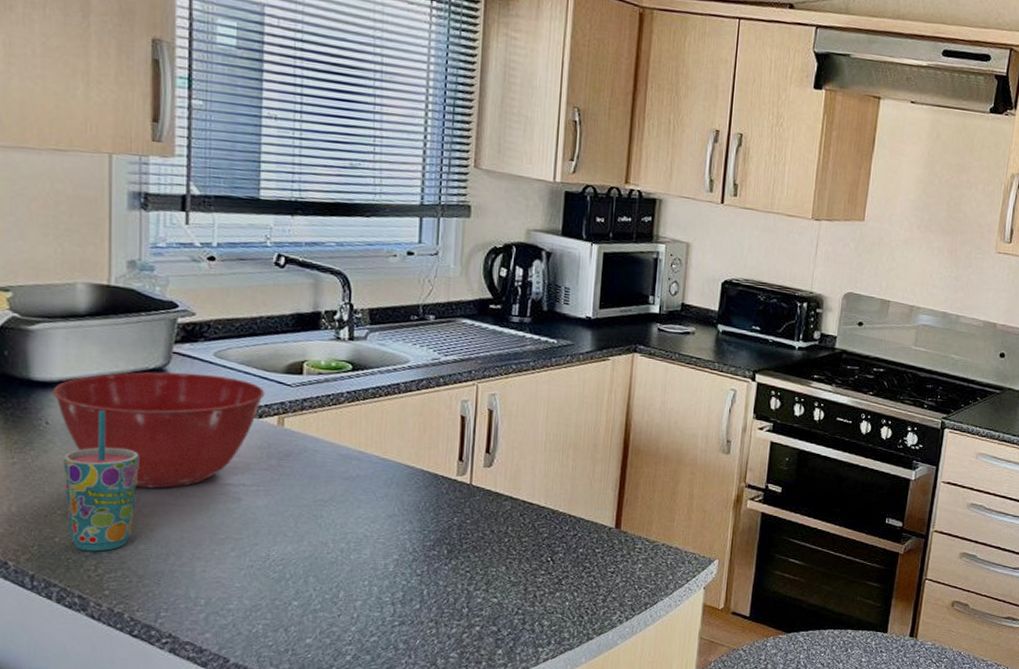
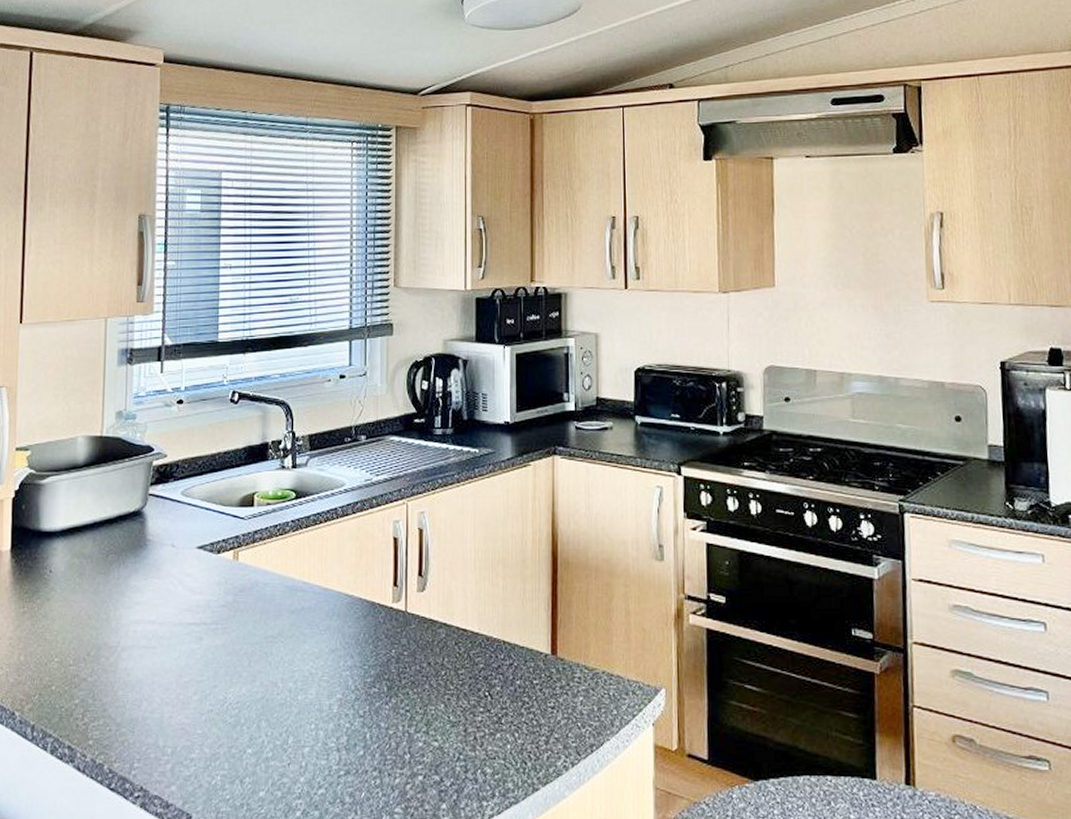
mixing bowl: present [52,371,265,488] -> none [56,513,223,632]
cup: present [63,410,138,552] -> none [61,556,120,699]

